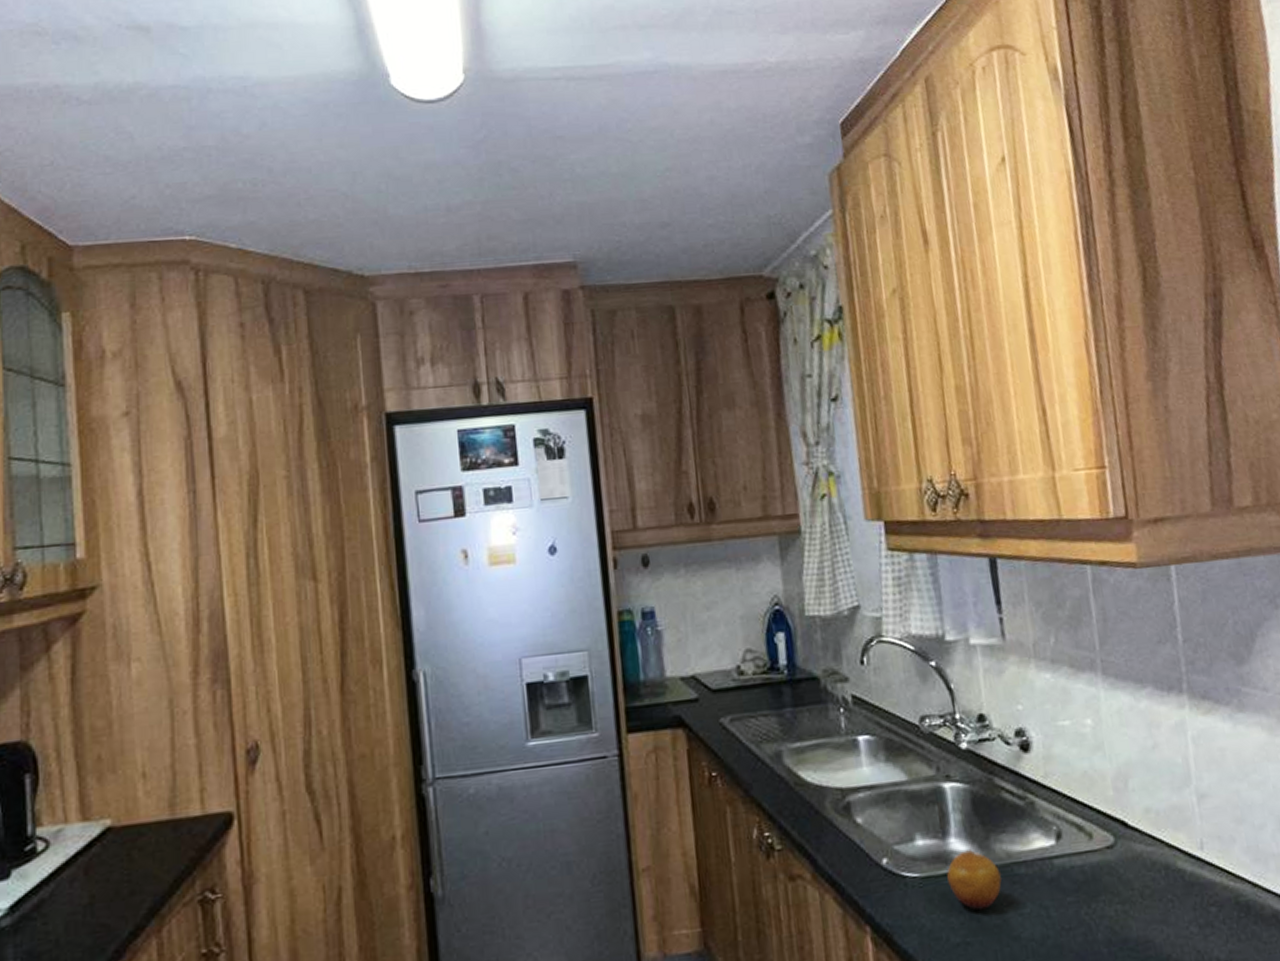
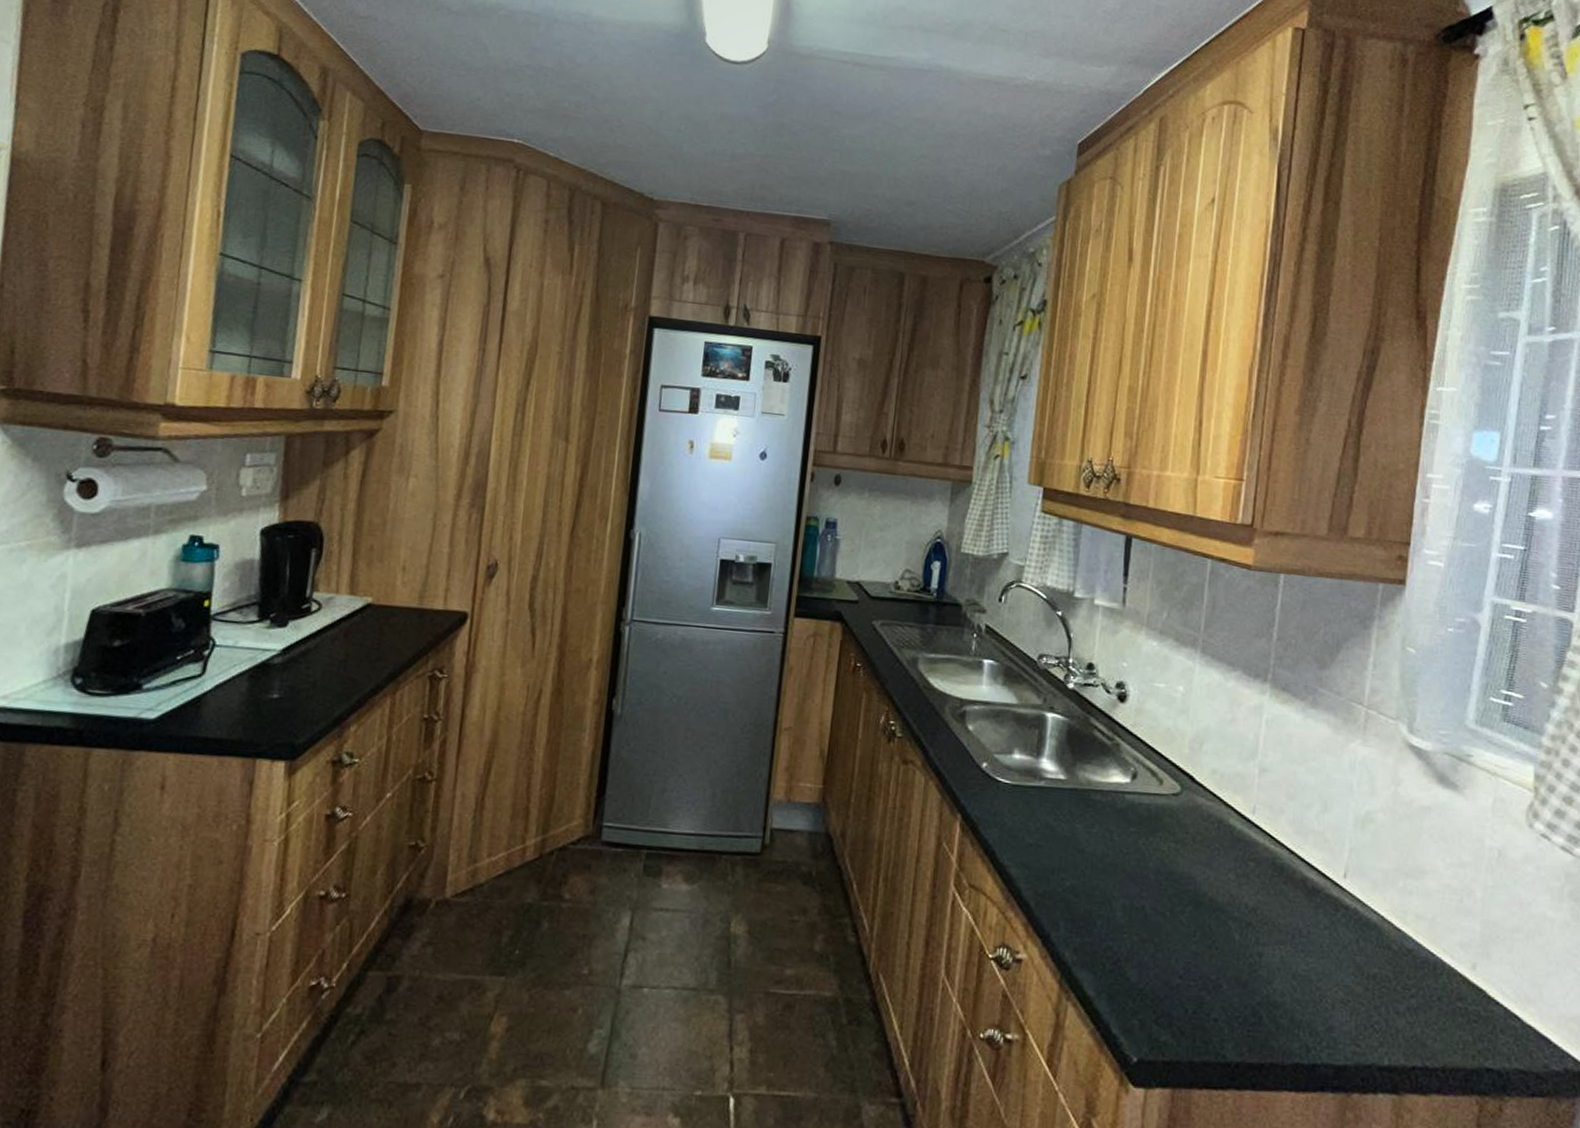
fruit: present [947,850,1002,911] -> none [1033,771,1079,822]

